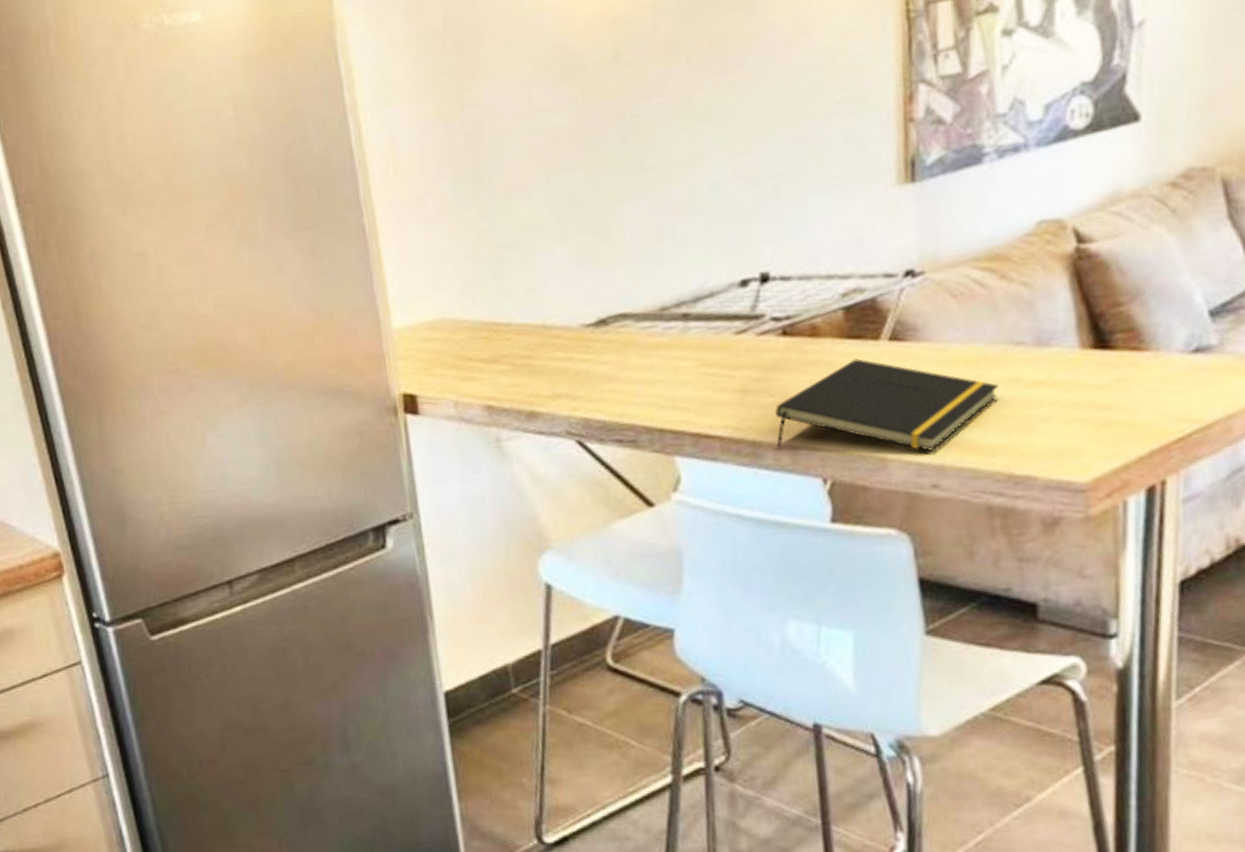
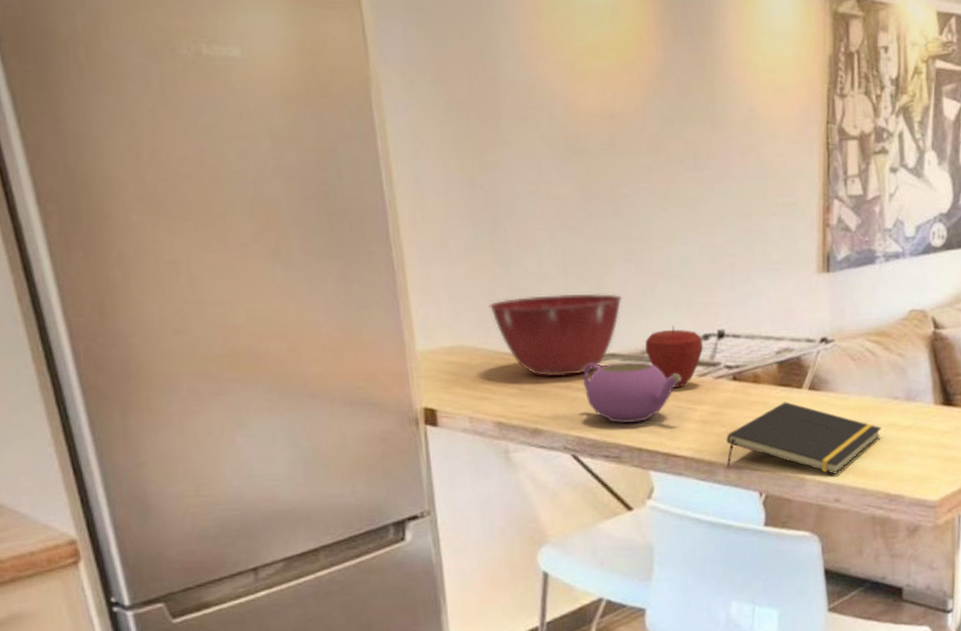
mixing bowl: none [473,239,634,349] -> present [489,293,622,377]
teapot: none [588,321,713,400] -> present [583,361,681,424]
apple: none [665,272,742,351] -> present [645,325,704,388]

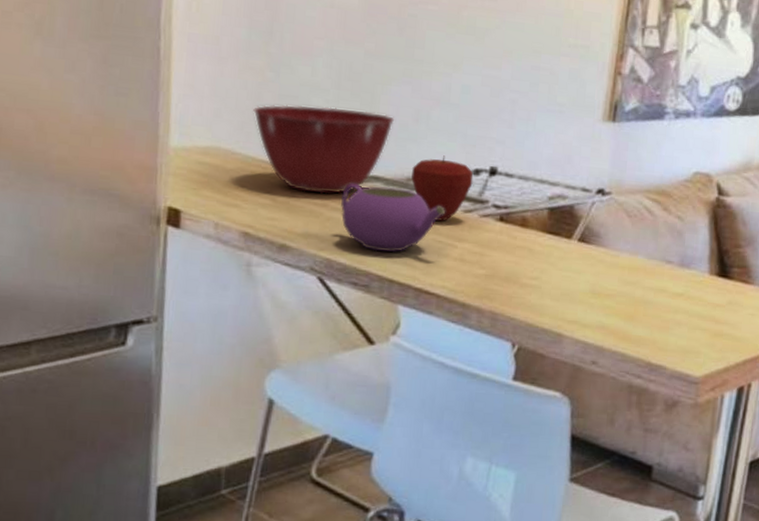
notepad: present [726,402,882,474] -> none [481,250,650,335]

